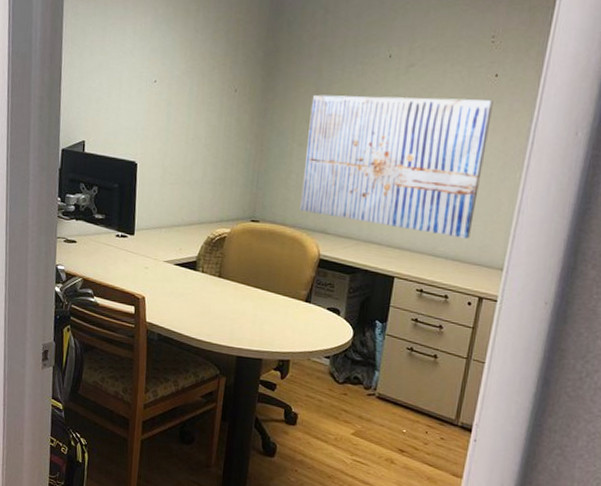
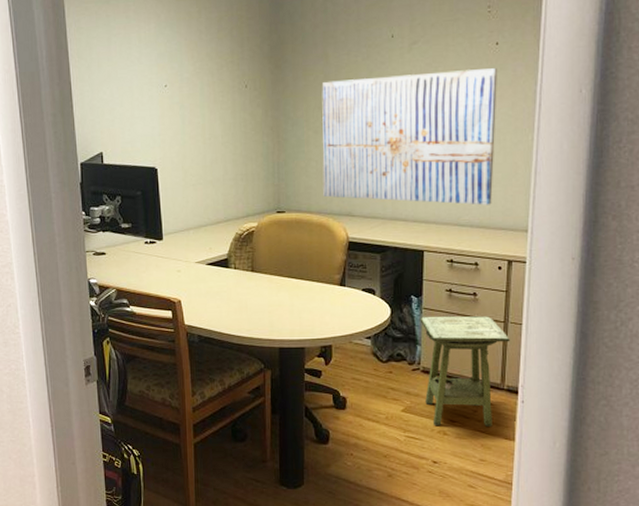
side table: none [376,342,471,461] -> present [420,316,510,427]

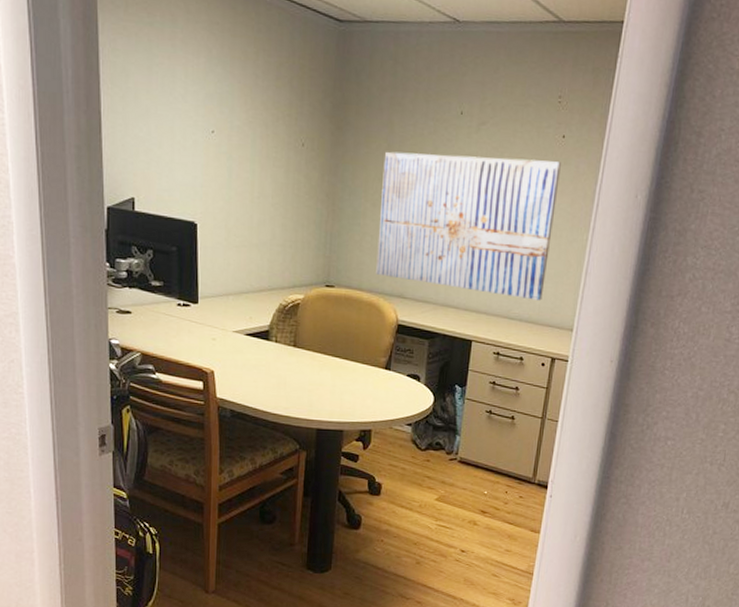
side table: present [420,316,510,427] -> none [459,406,546,519]

